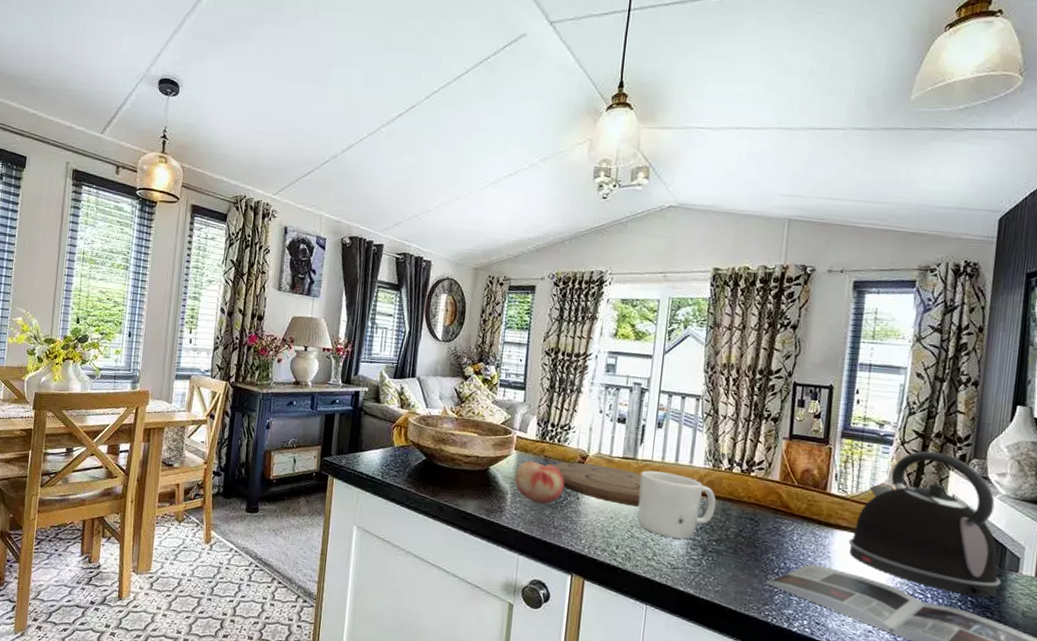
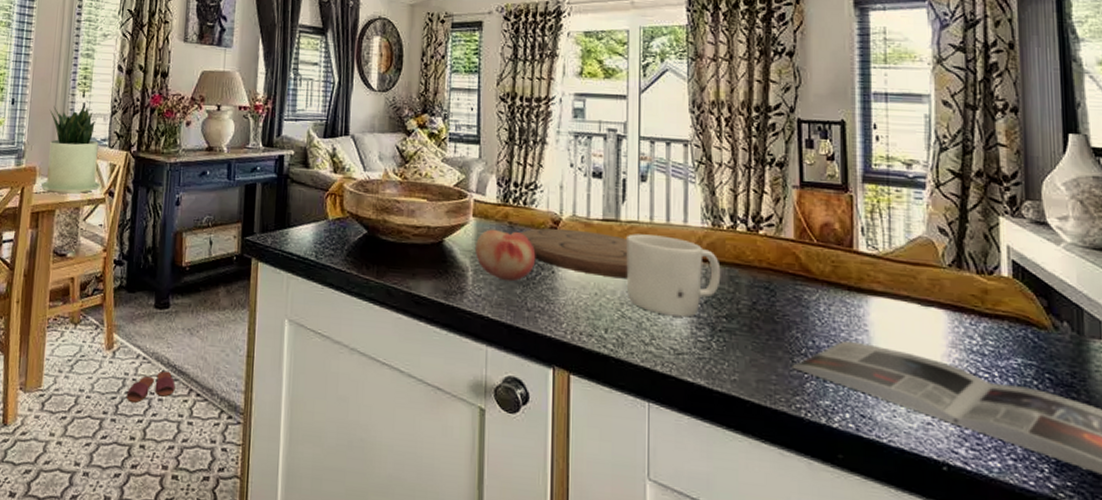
planter: none [152,340,203,415] -> present [40,106,100,194]
slippers: none [221,562,261,587] -> present [127,371,176,403]
kettle: present [848,451,1002,597] -> none [887,193,1084,373]

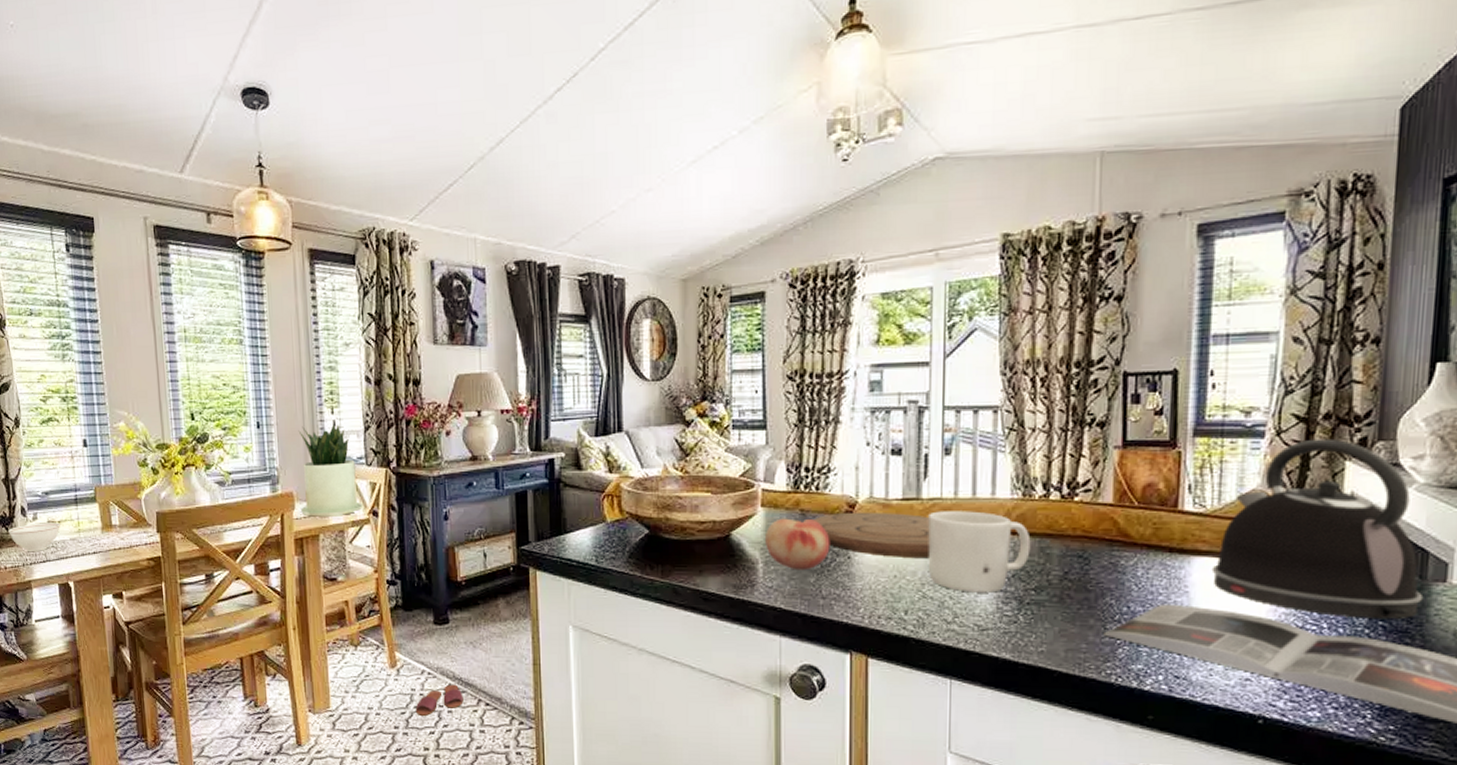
kettle: none [887,193,1084,373] -> present [1211,438,1424,619]

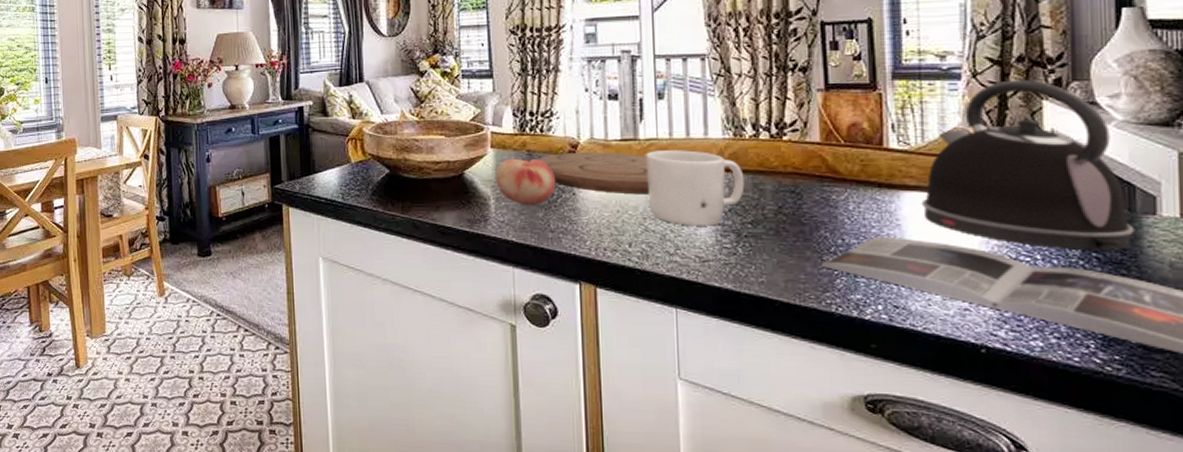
planter: present [298,424,363,517] -> none [80,79,135,160]
slippers: present [416,684,464,716] -> none [182,311,225,341]

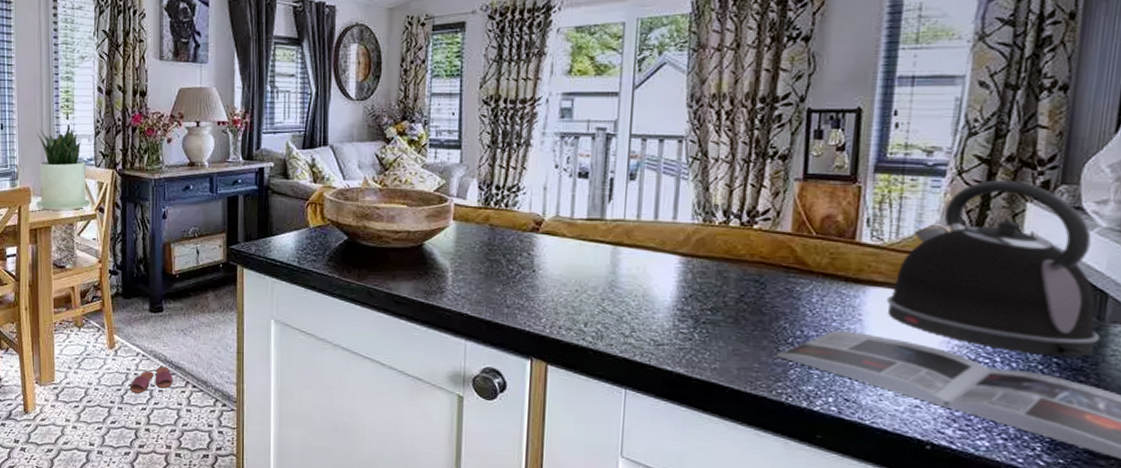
planter: none [80,79,135,160] -> present [35,128,91,211]
slippers: none [182,311,225,341] -> present [131,366,173,393]
fruit: present [496,158,556,206] -> none [455,231,517,281]
cutting board: present [539,151,649,193] -> none [501,229,613,274]
mug: present [646,150,745,226] -> none [608,232,709,311]

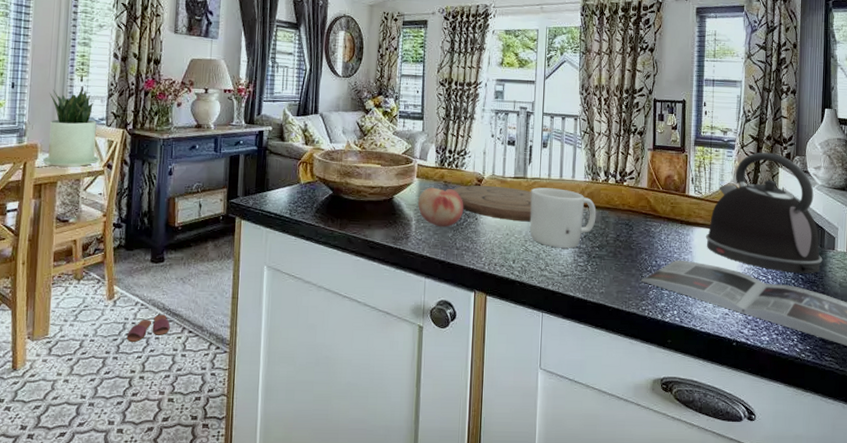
fruit: none [455,231,517,281] -> present [418,187,464,228]
cutting board: none [501,229,613,274] -> present [453,185,532,221]
mug: none [608,232,709,311] -> present [529,187,597,249]

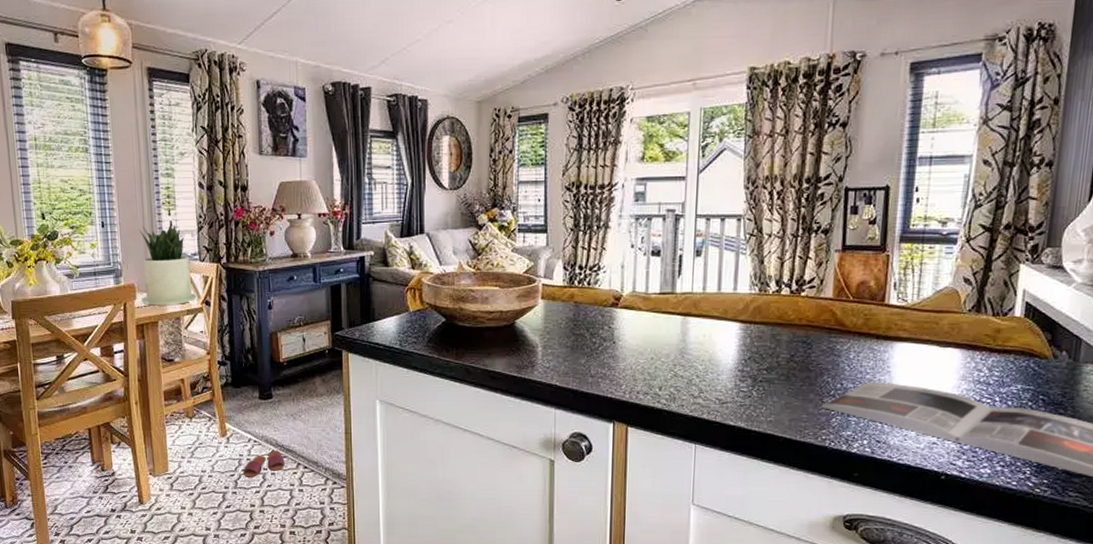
fruit: present [418,187,464,228] -> none [544,309,599,353]
cutting board: present [453,185,532,221] -> none [585,304,682,342]
mug: present [529,187,597,249] -> none [679,303,765,372]
kettle: present [705,152,823,273] -> none [909,245,1076,393]

